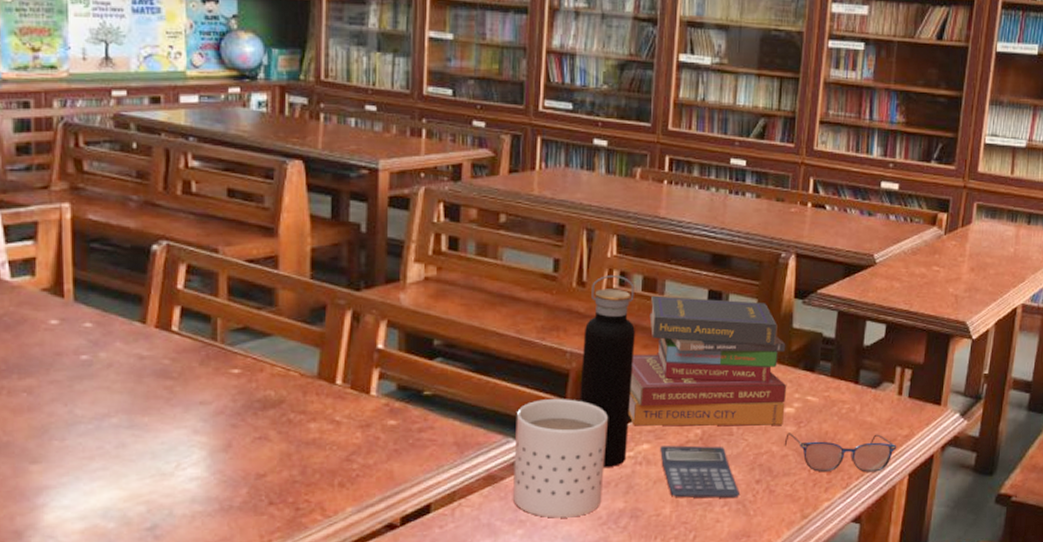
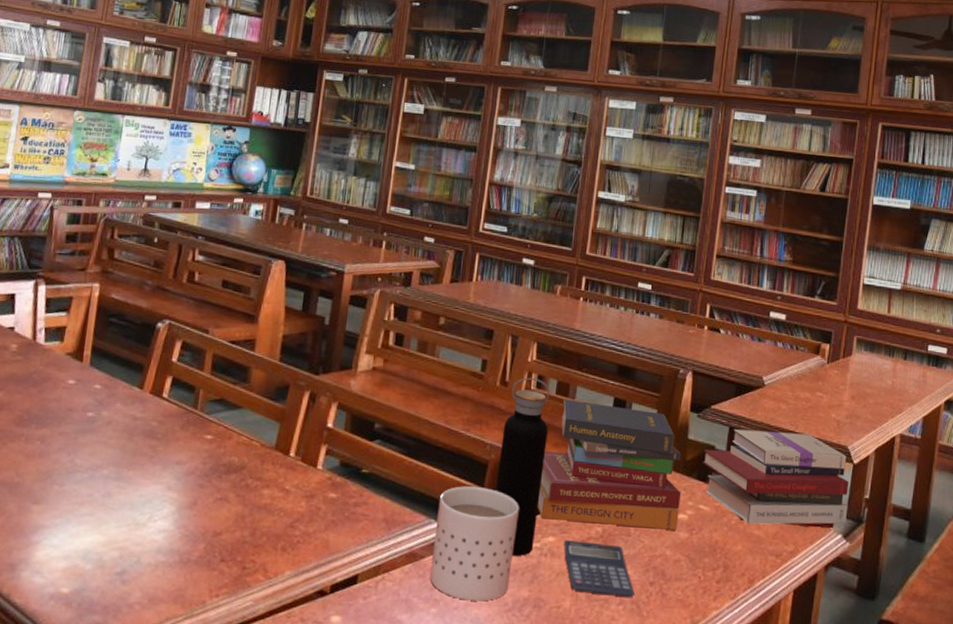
glasses: present [784,433,897,473] -> none [677,538,783,586]
books: none [809,312,968,412] -> present [702,429,849,529]

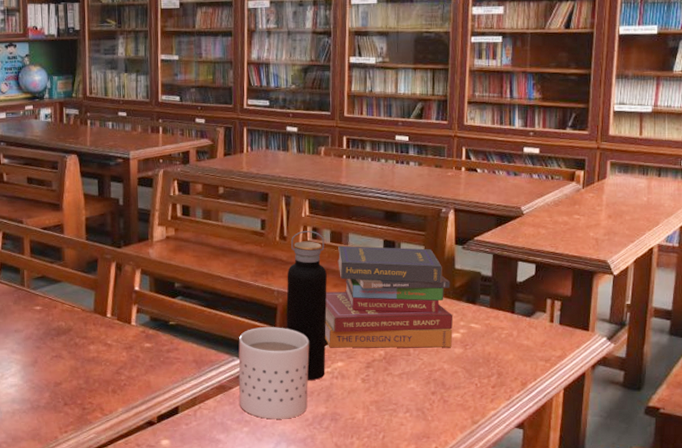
calculator: present [564,540,634,598] -> none [352,363,419,407]
books: present [702,429,849,529] -> none [470,253,611,337]

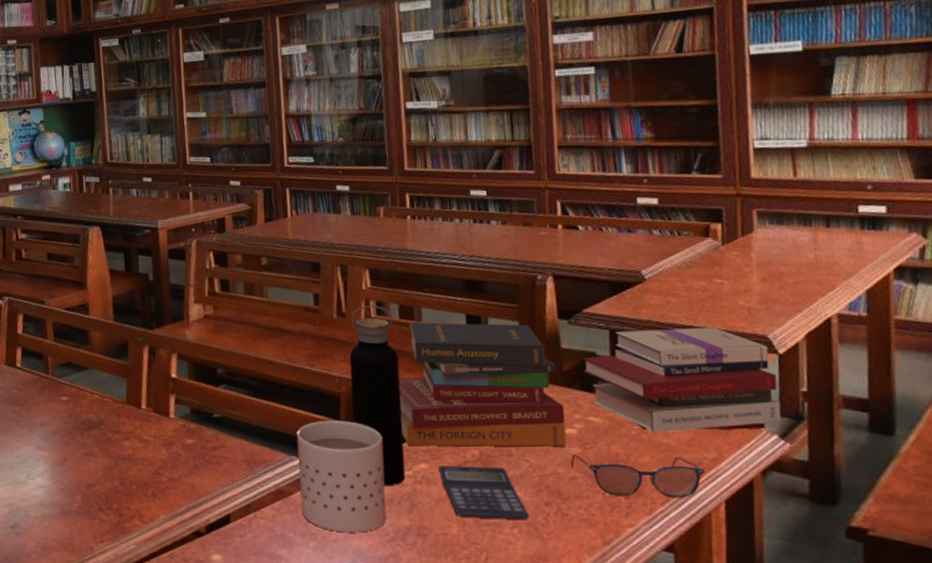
calculator: none [352,363,419,407] -> present [438,465,529,521]
glasses: none [453,354,552,387] -> present [570,454,706,498]
books: none [470,253,611,337] -> present [583,327,781,433]

